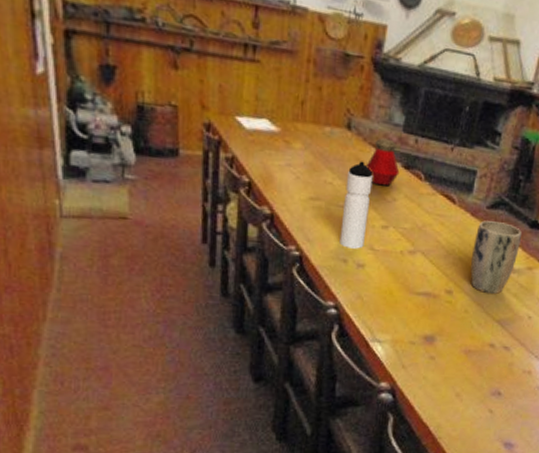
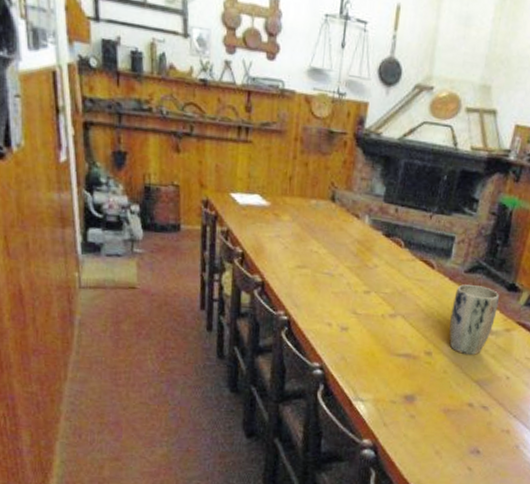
water bottle: present [339,161,373,249] -> none [324,230,356,313]
bottle: present [366,138,400,187] -> none [350,208,381,254]

